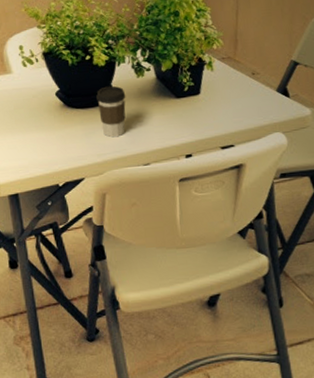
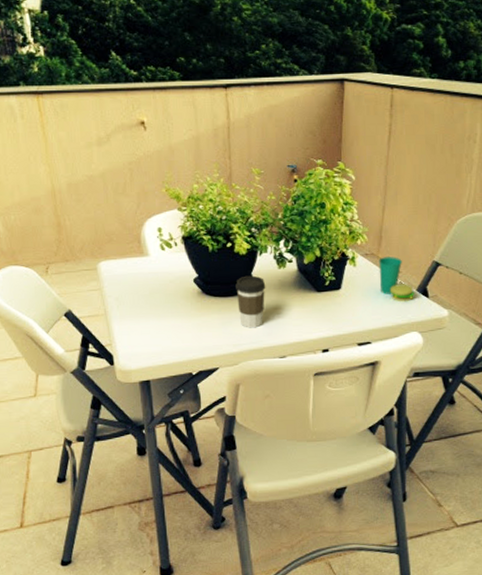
cup: none [236,59,275,104] -> present [378,257,415,303]

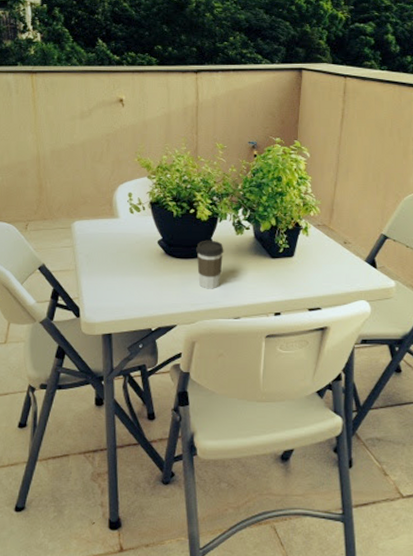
cup: present [378,257,415,303] -> none [330,228,364,272]

